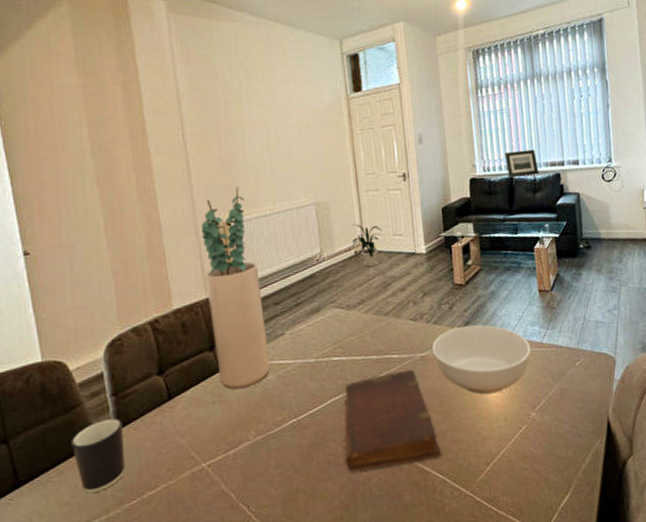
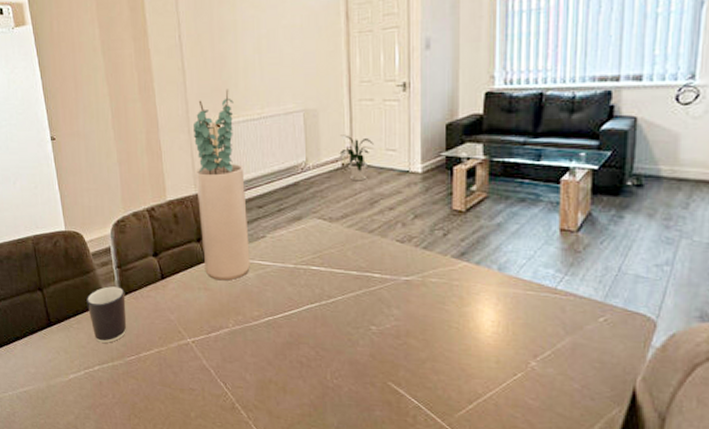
diary: present [345,368,442,472] -> none [317,290,419,384]
bowl: present [432,324,531,395] -> none [419,256,541,333]
picture frame: present [505,149,539,177] -> none [536,59,581,93]

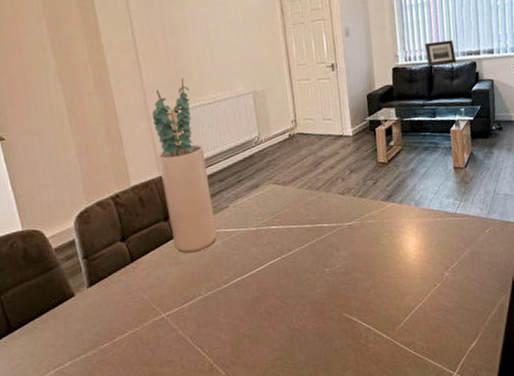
mug: present [86,285,127,343] -> none [51,276,99,337]
house plant: present [339,135,374,181] -> none [285,110,313,149]
picture frame: none [536,59,581,93] -> present [425,40,456,66]

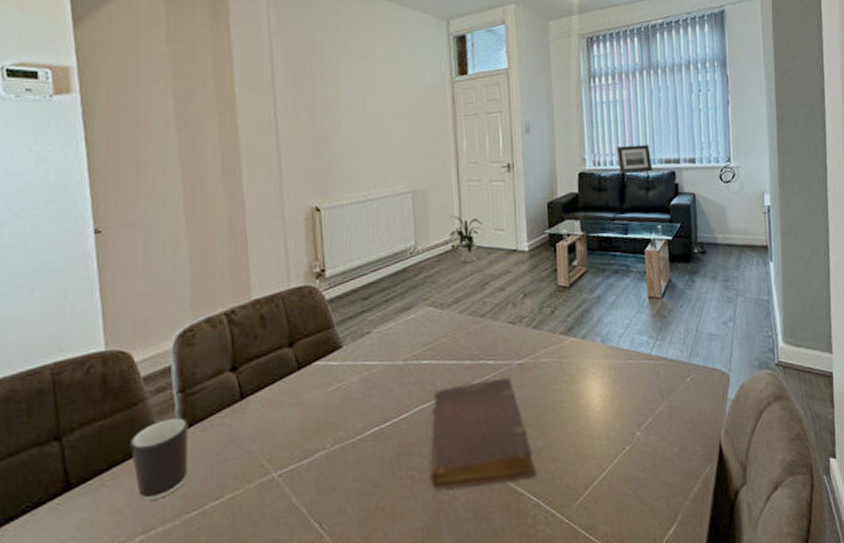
mug: none [51,276,99,337] -> present [130,416,189,501]
vase: present [152,78,217,254] -> none [289,169,353,392]
diary: none [282,235,367,321] -> present [430,377,537,490]
house plant: none [285,110,313,149] -> present [449,216,482,264]

